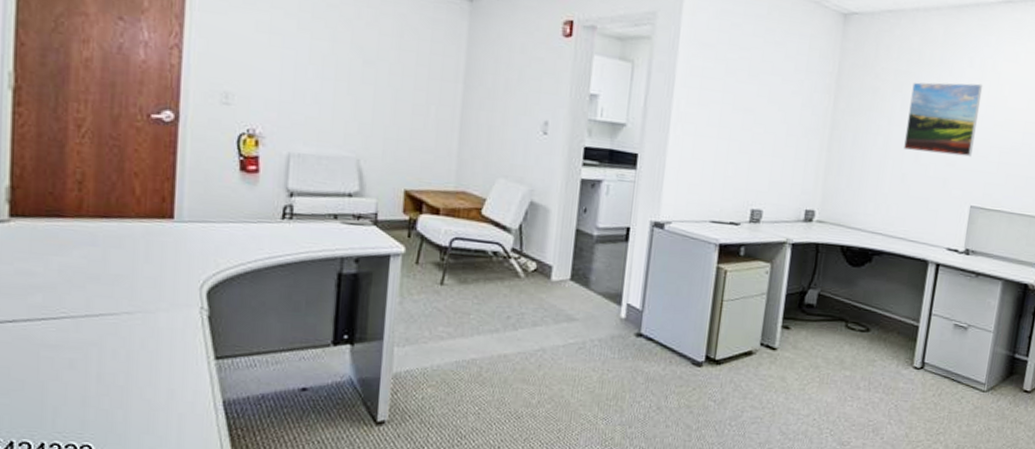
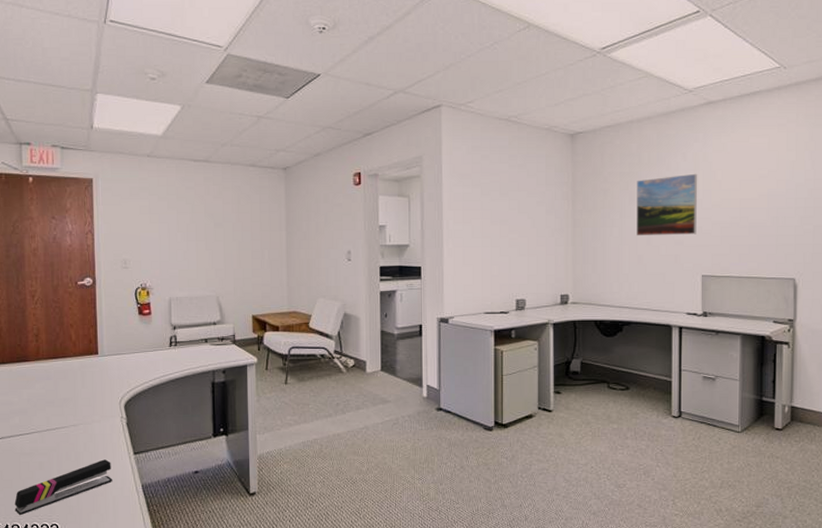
stapler: none [25,362,181,429] -> present [14,459,113,515]

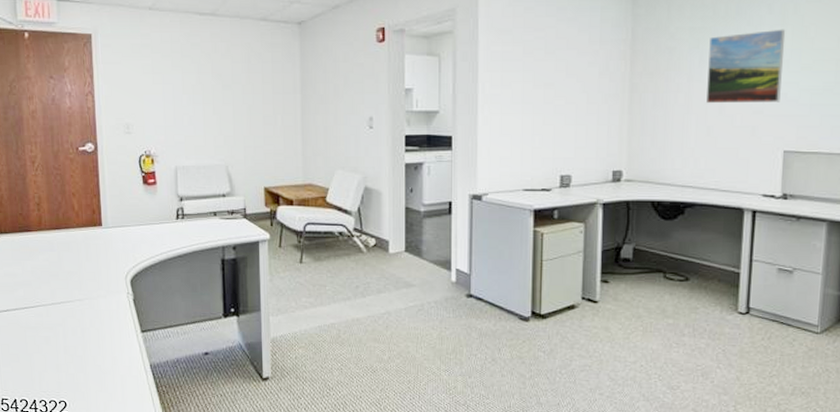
stapler: present [14,459,113,515] -> none [22,336,120,390]

